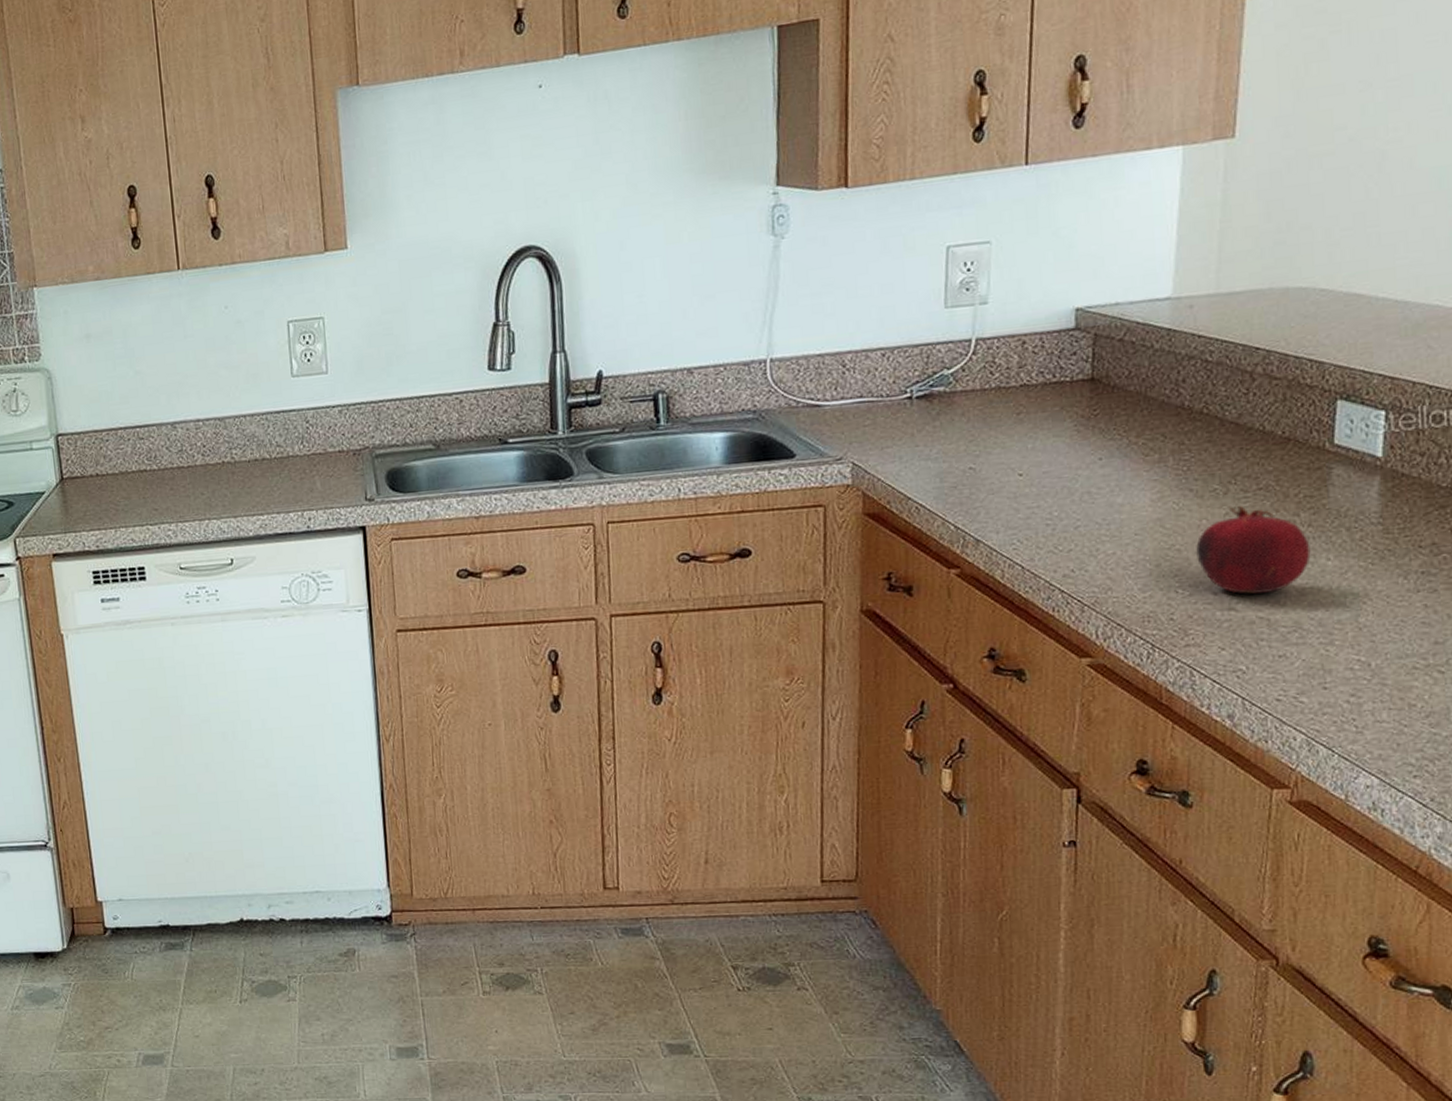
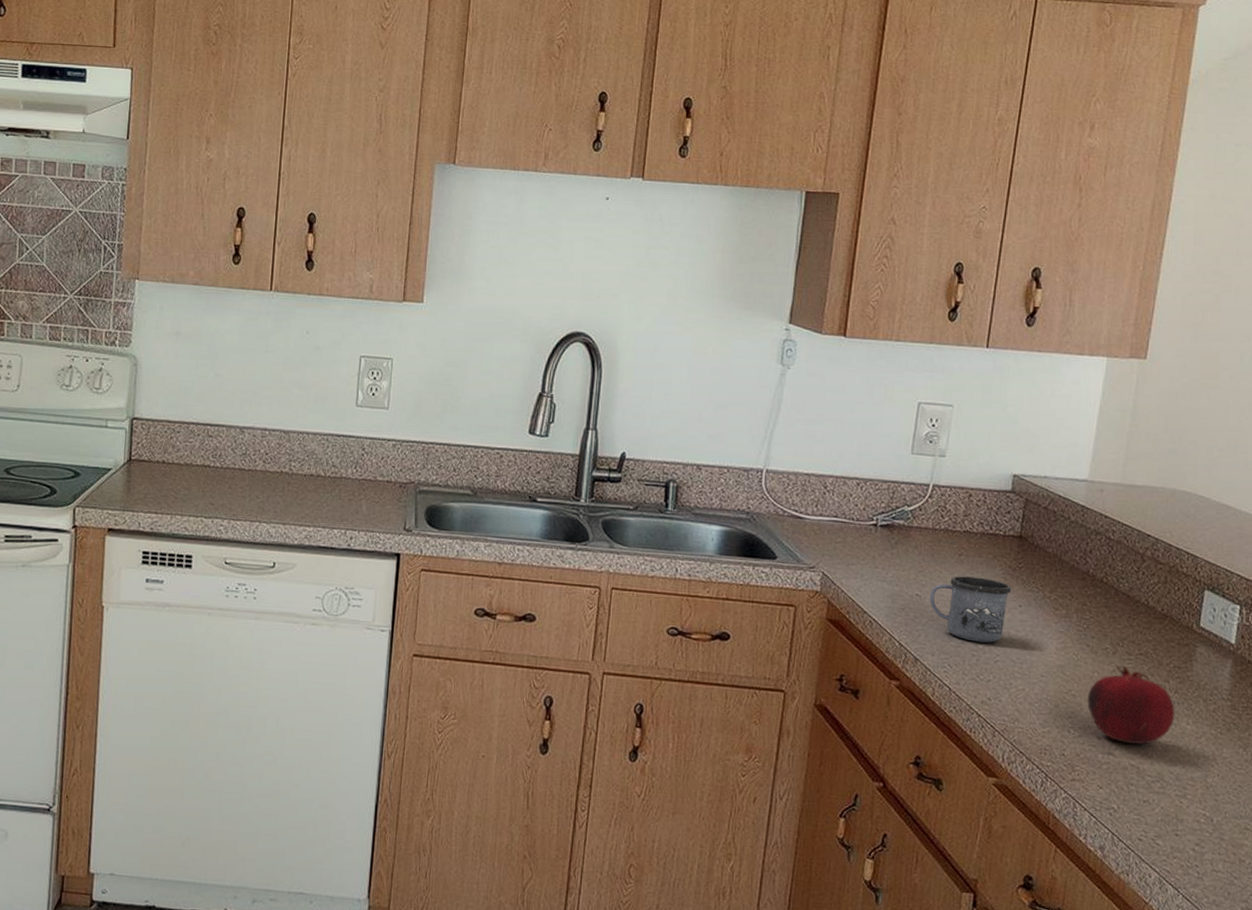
mug: none [986,434,1088,510] -> present [929,576,1012,643]

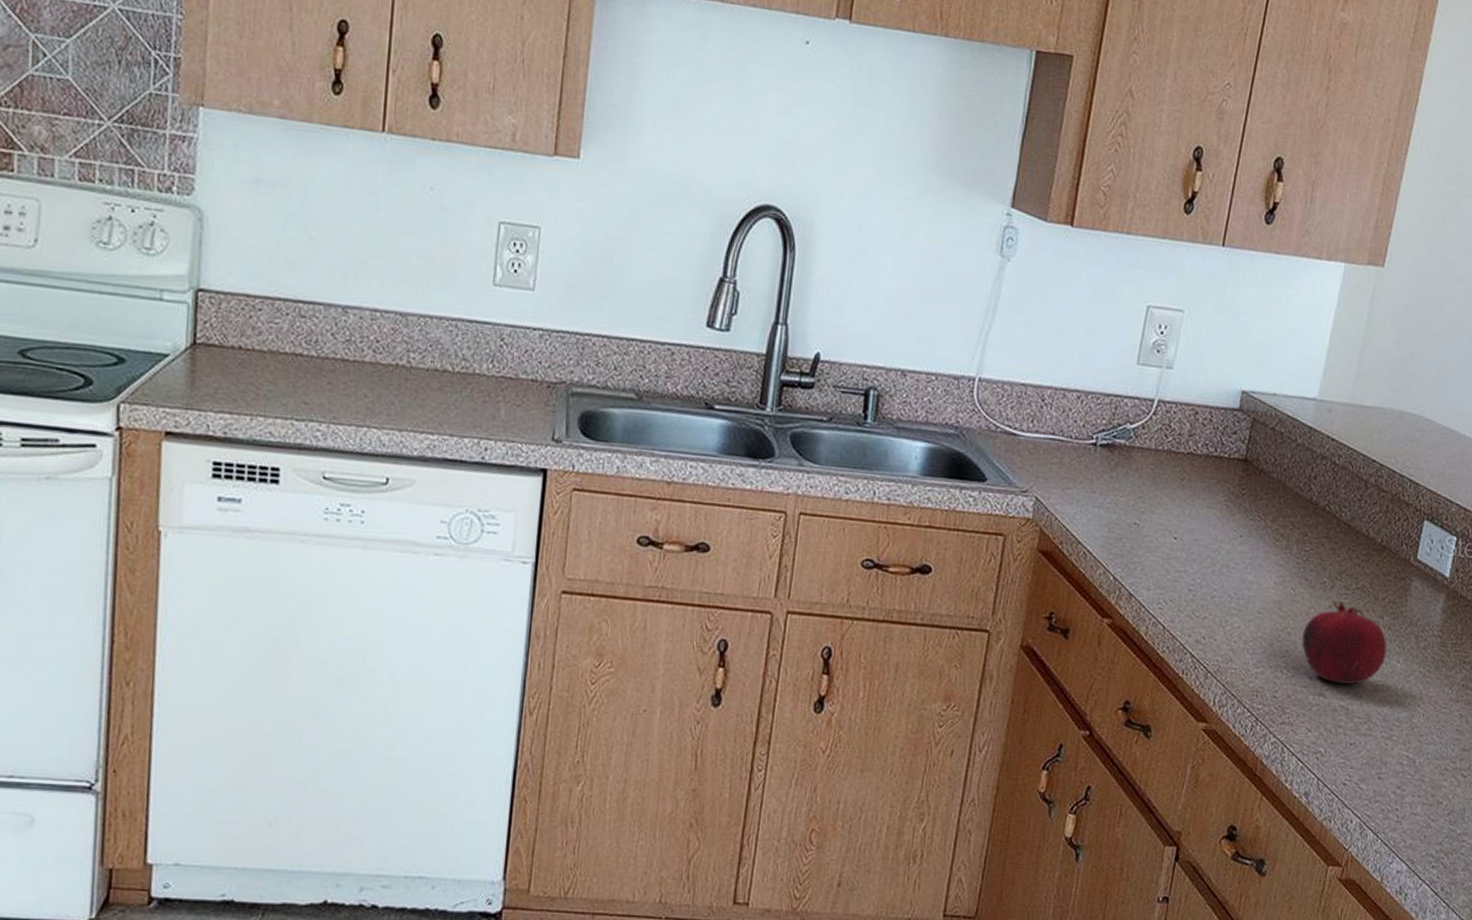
mug: present [929,576,1012,643] -> none [1148,502,1233,577]

